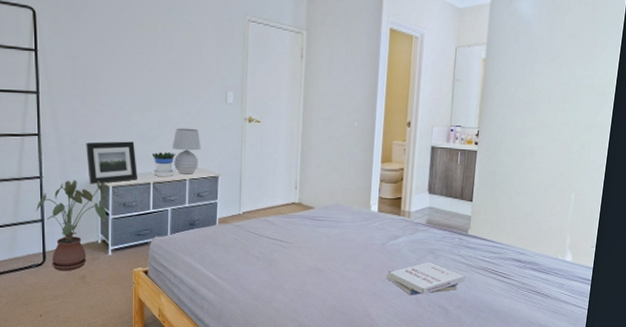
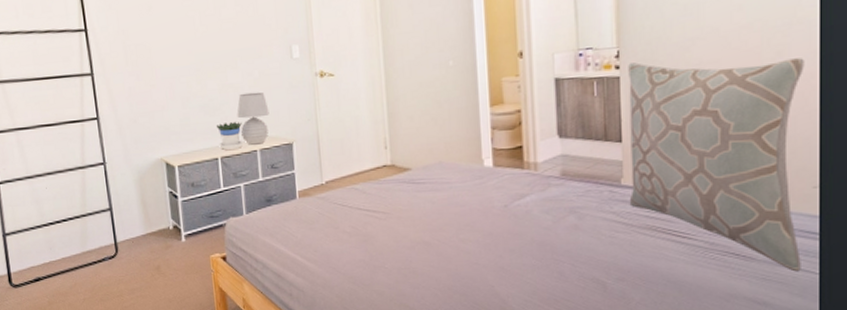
house plant: present [35,180,106,271] -> none [103,161,175,262]
picture frame: present [86,141,137,184] -> none [146,114,203,166]
books: present [386,262,466,296] -> none [514,223,625,268]
pillow: none [471,141,598,307] -> present [628,58,804,272]

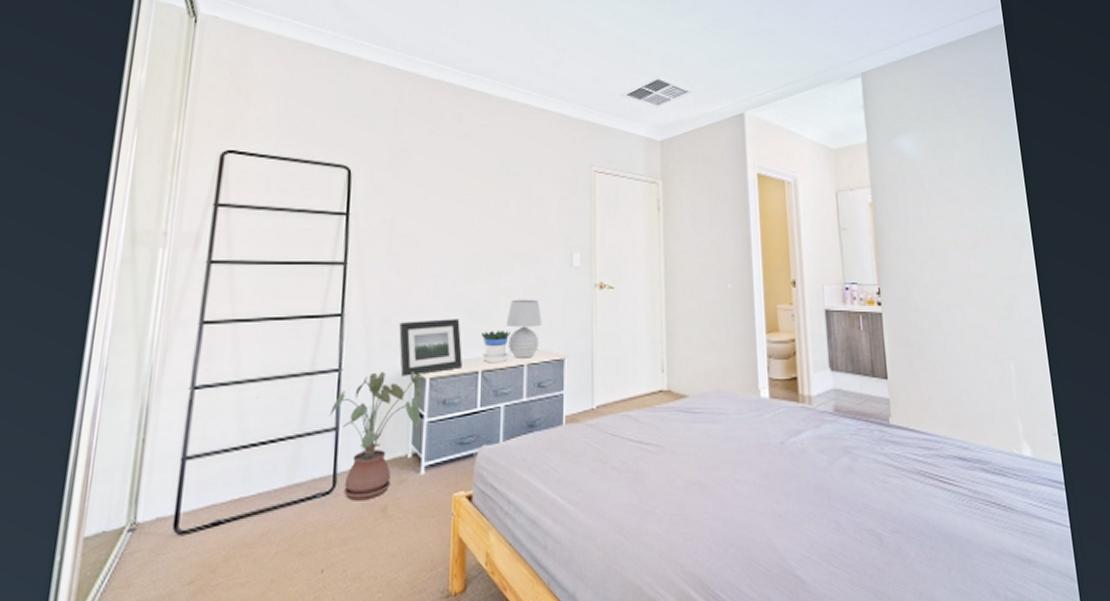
house plant: none [103,161,175,262] -> present [329,371,421,501]
picture frame: none [146,114,203,166] -> present [399,319,462,376]
pillow: present [628,58,804,272] -> none [888,301,1055,525]

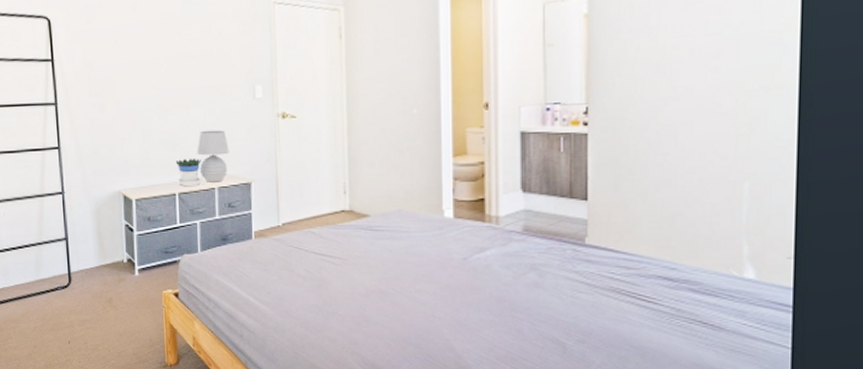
house plant: present [329,371,421,501] -> none [59,194,130,294]
picture frame: present [399,319,462,376] -> none [106,149,161,198]

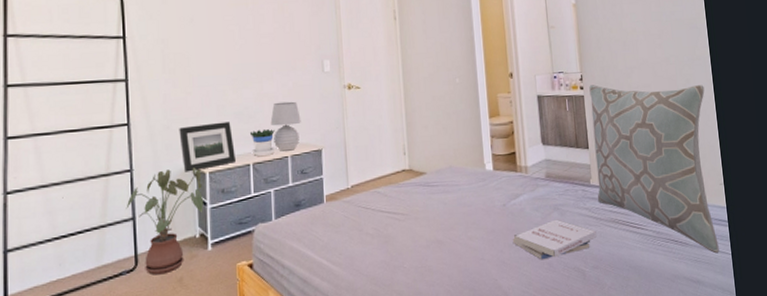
house plant: none [59,194,130,294] -> present [126,167,203,275]
picture frame: none [106,149,161,198] -> present [179,121,236,172]
books: none [472,281,587,325] -> present [512,219,597,260]
pillow: none [593,120,782,345] -> present [589,85,719,254]

